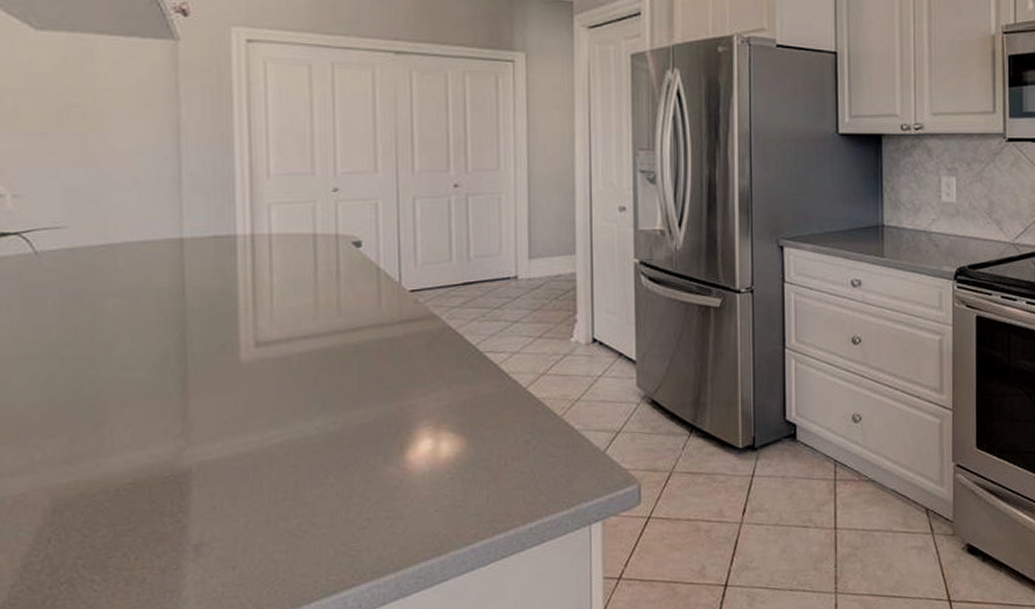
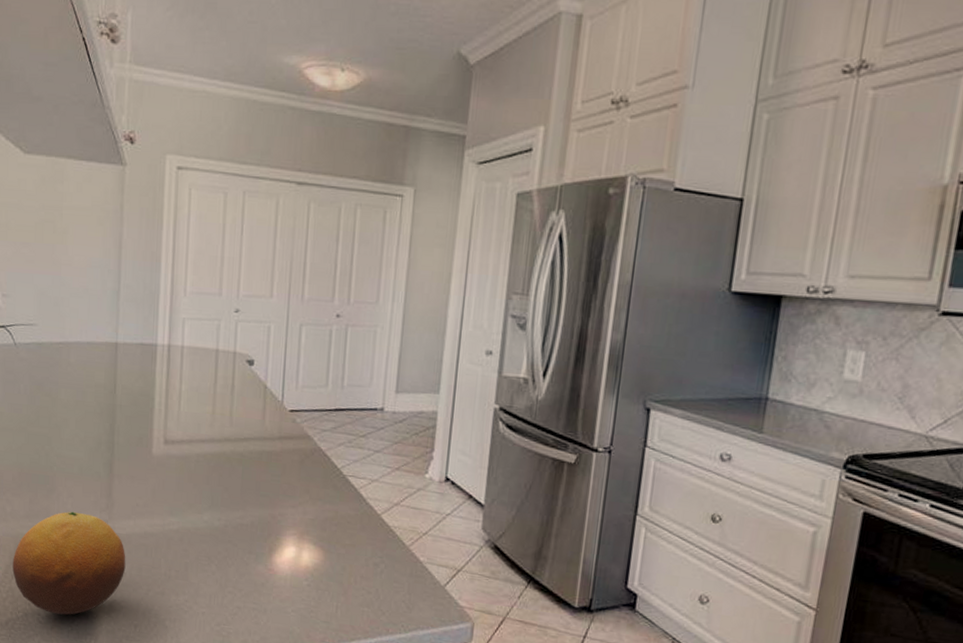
fruit: none [48,444,215,576] -> present [12,511,126,615]

